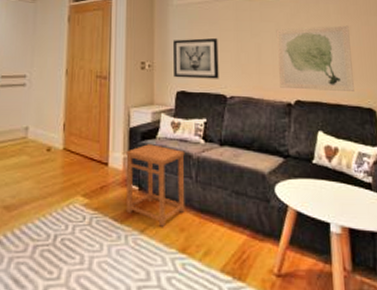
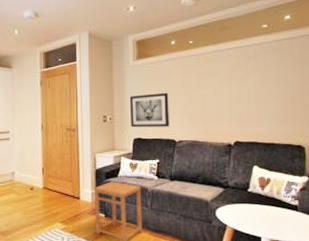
wall art: present [276,25,354,93] -> none [219,75,286,133]

